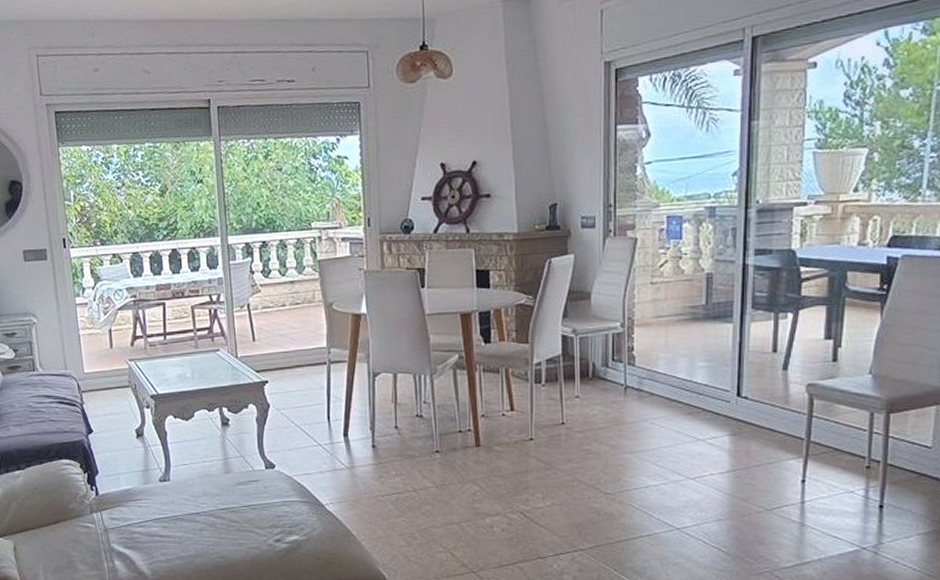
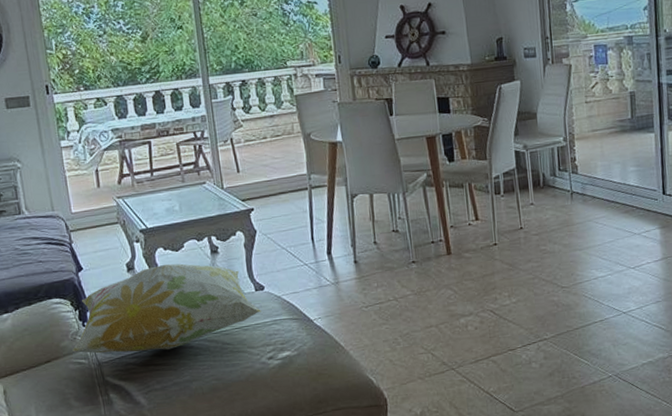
decorative pillow: none [80,434,271,521] -> present [72,263,261,354]

